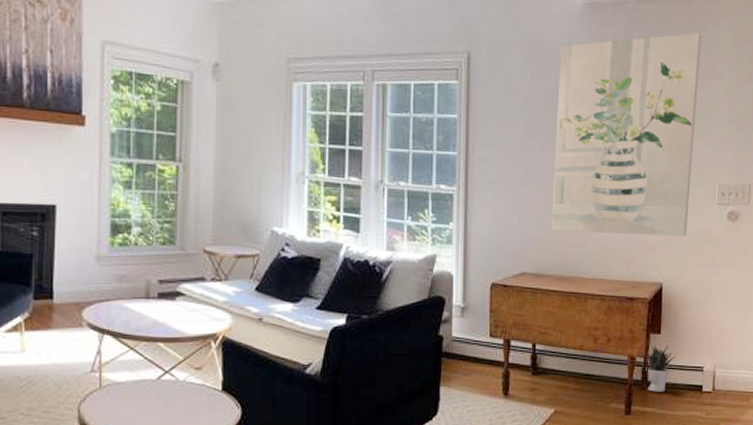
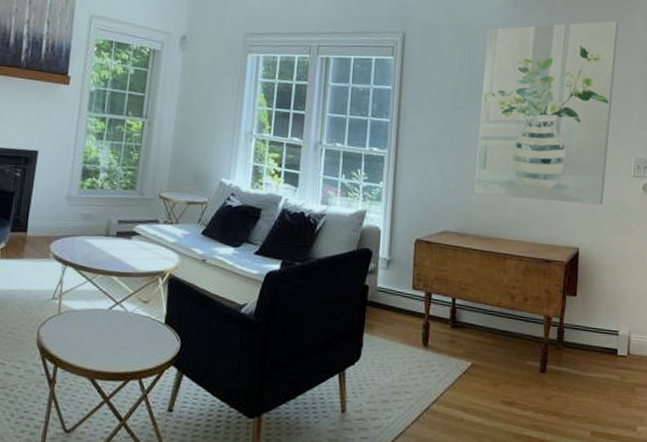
potted plant: present [646,345,677,392] -> none [561,306,592,353]

